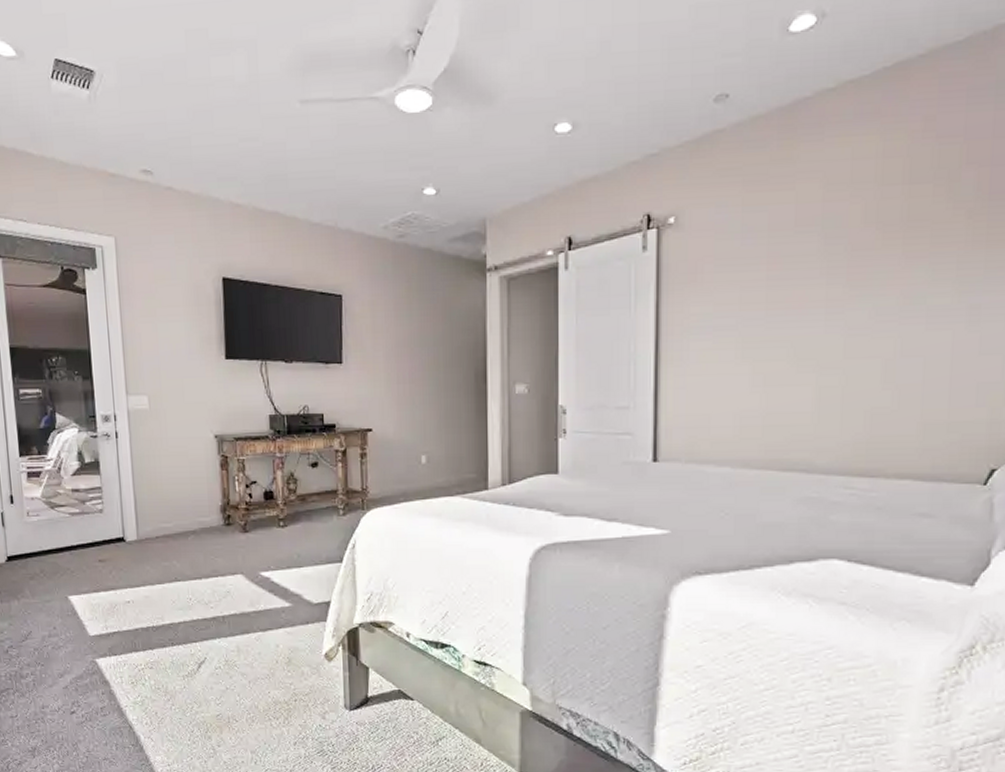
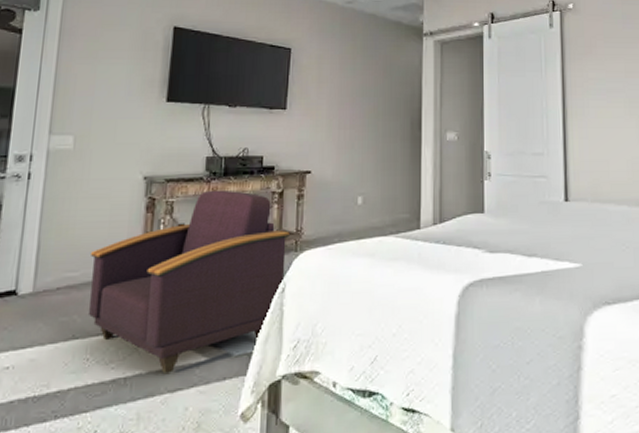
armchair: none [178,448,356,615] -> present [89,189,290,373]

